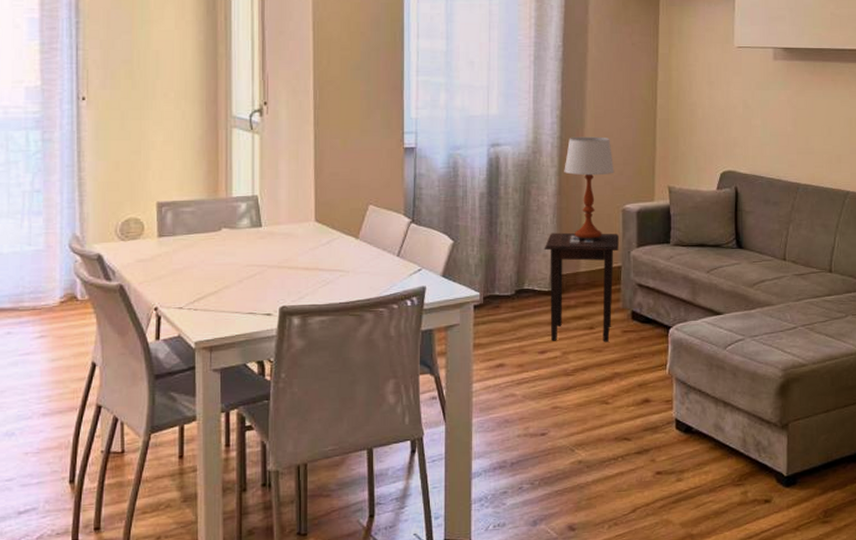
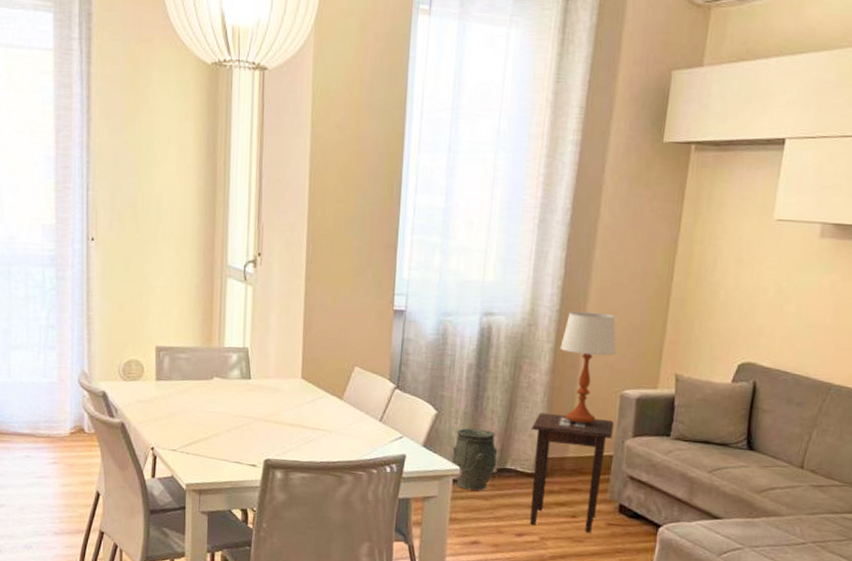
vase: none [471,254,515,314] -> present [451,428,498,491]

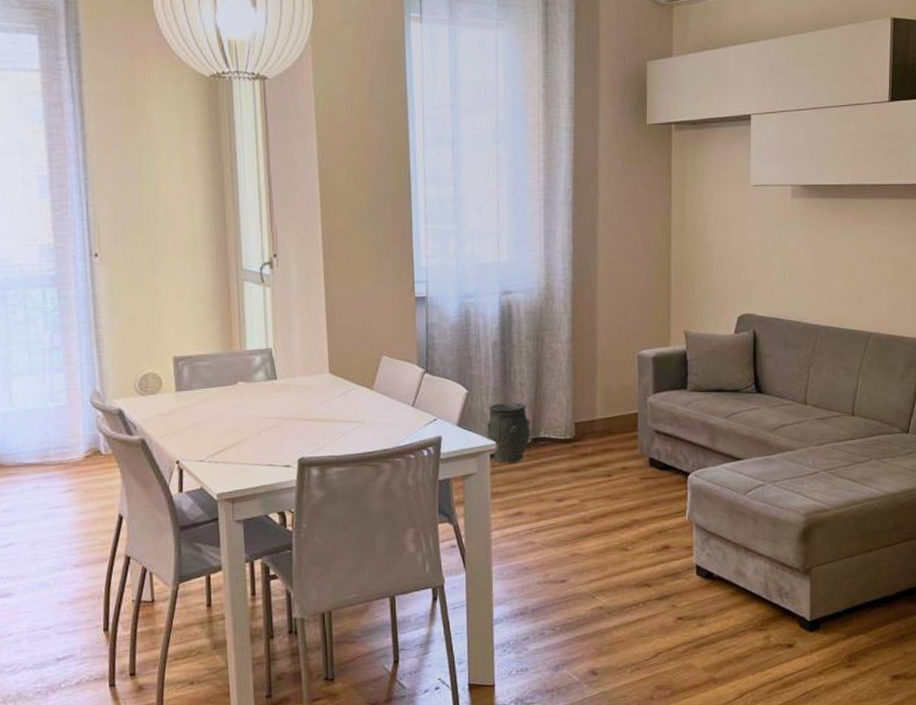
side table: present [530,412,614,533] -> none [559,380,635,489]
table lamp: present [560,311,617,424] -> none [577,281,629,386]

